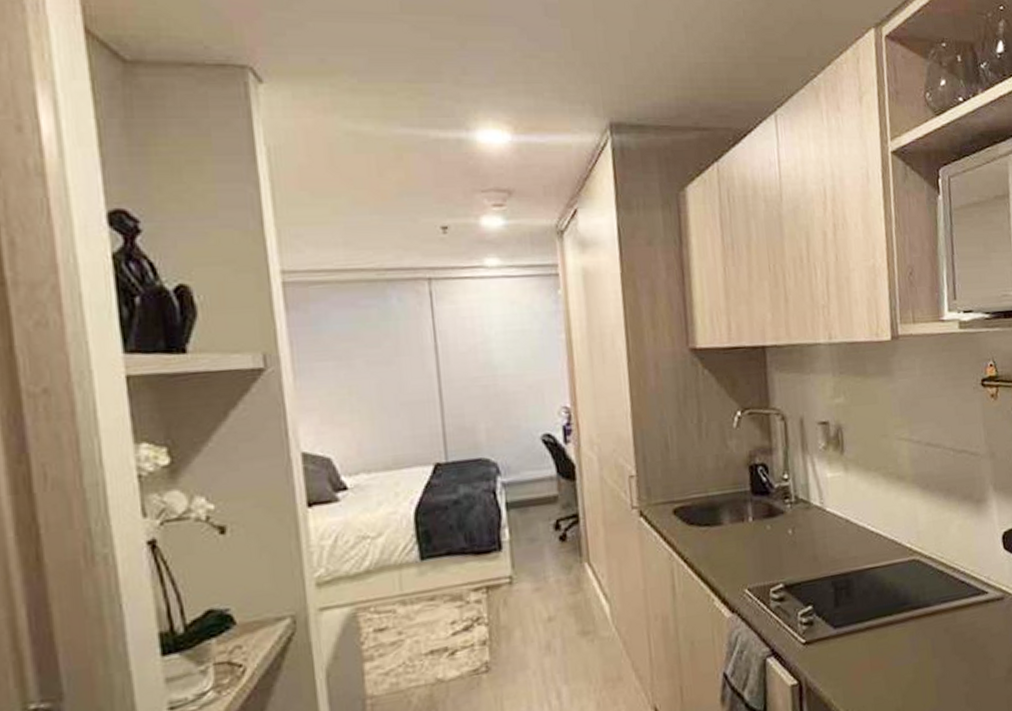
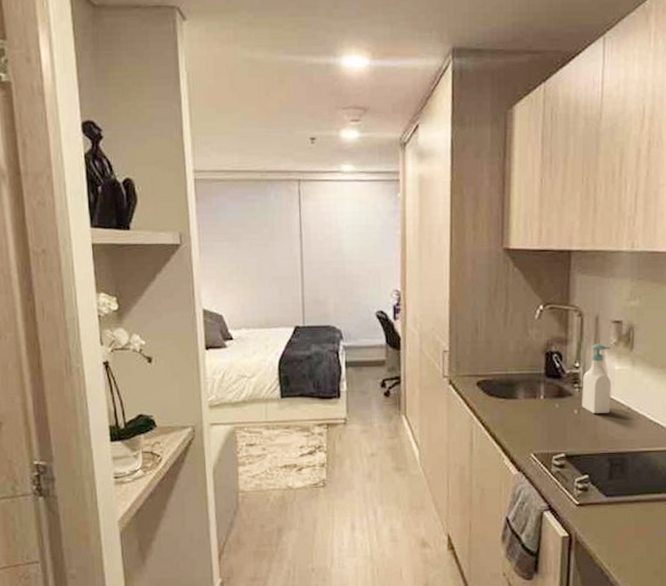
soap bottle: none [793,449,828,532] -> present [582,343,611,413]

